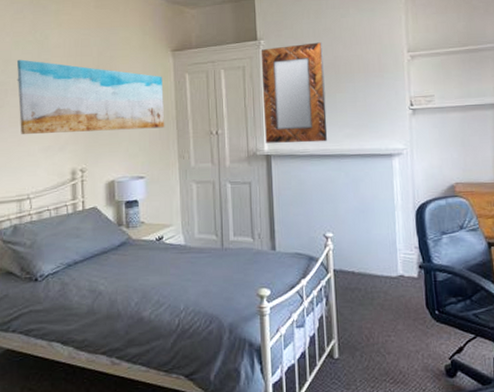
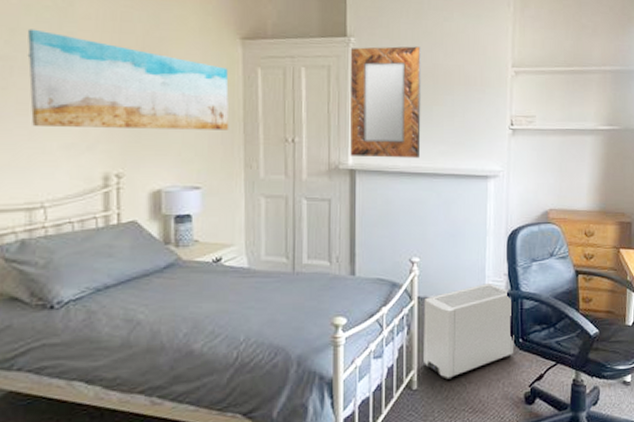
air purifier: none [339,255,431,351] -> present [424,282,514,381]

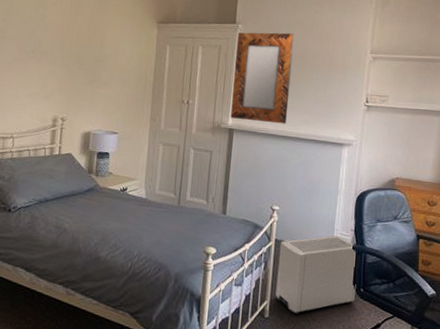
wall art: present [27,29,229,131] -> none [12,11,146,91]

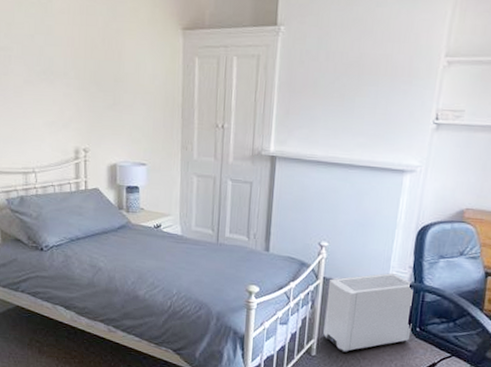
home mirror: present [230,32,294,124] -> none [272,34,349,149]

